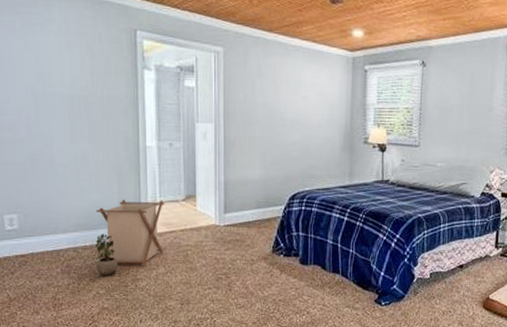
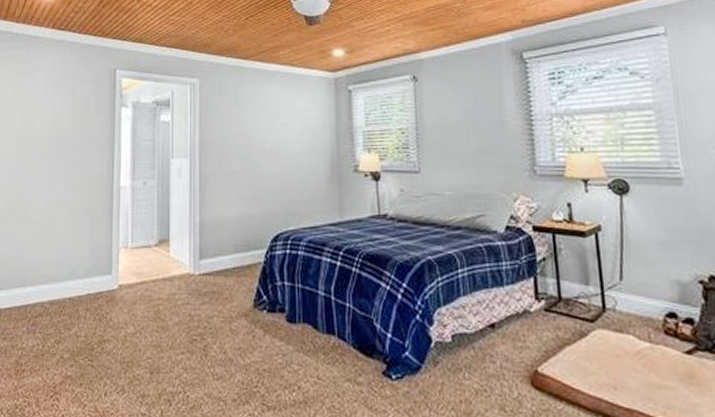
potted plant: present [95,234,118,277] -> none [63,286,85,337]
laundry basket: present [96,199,165,267] -> none [67,246,137,325]

